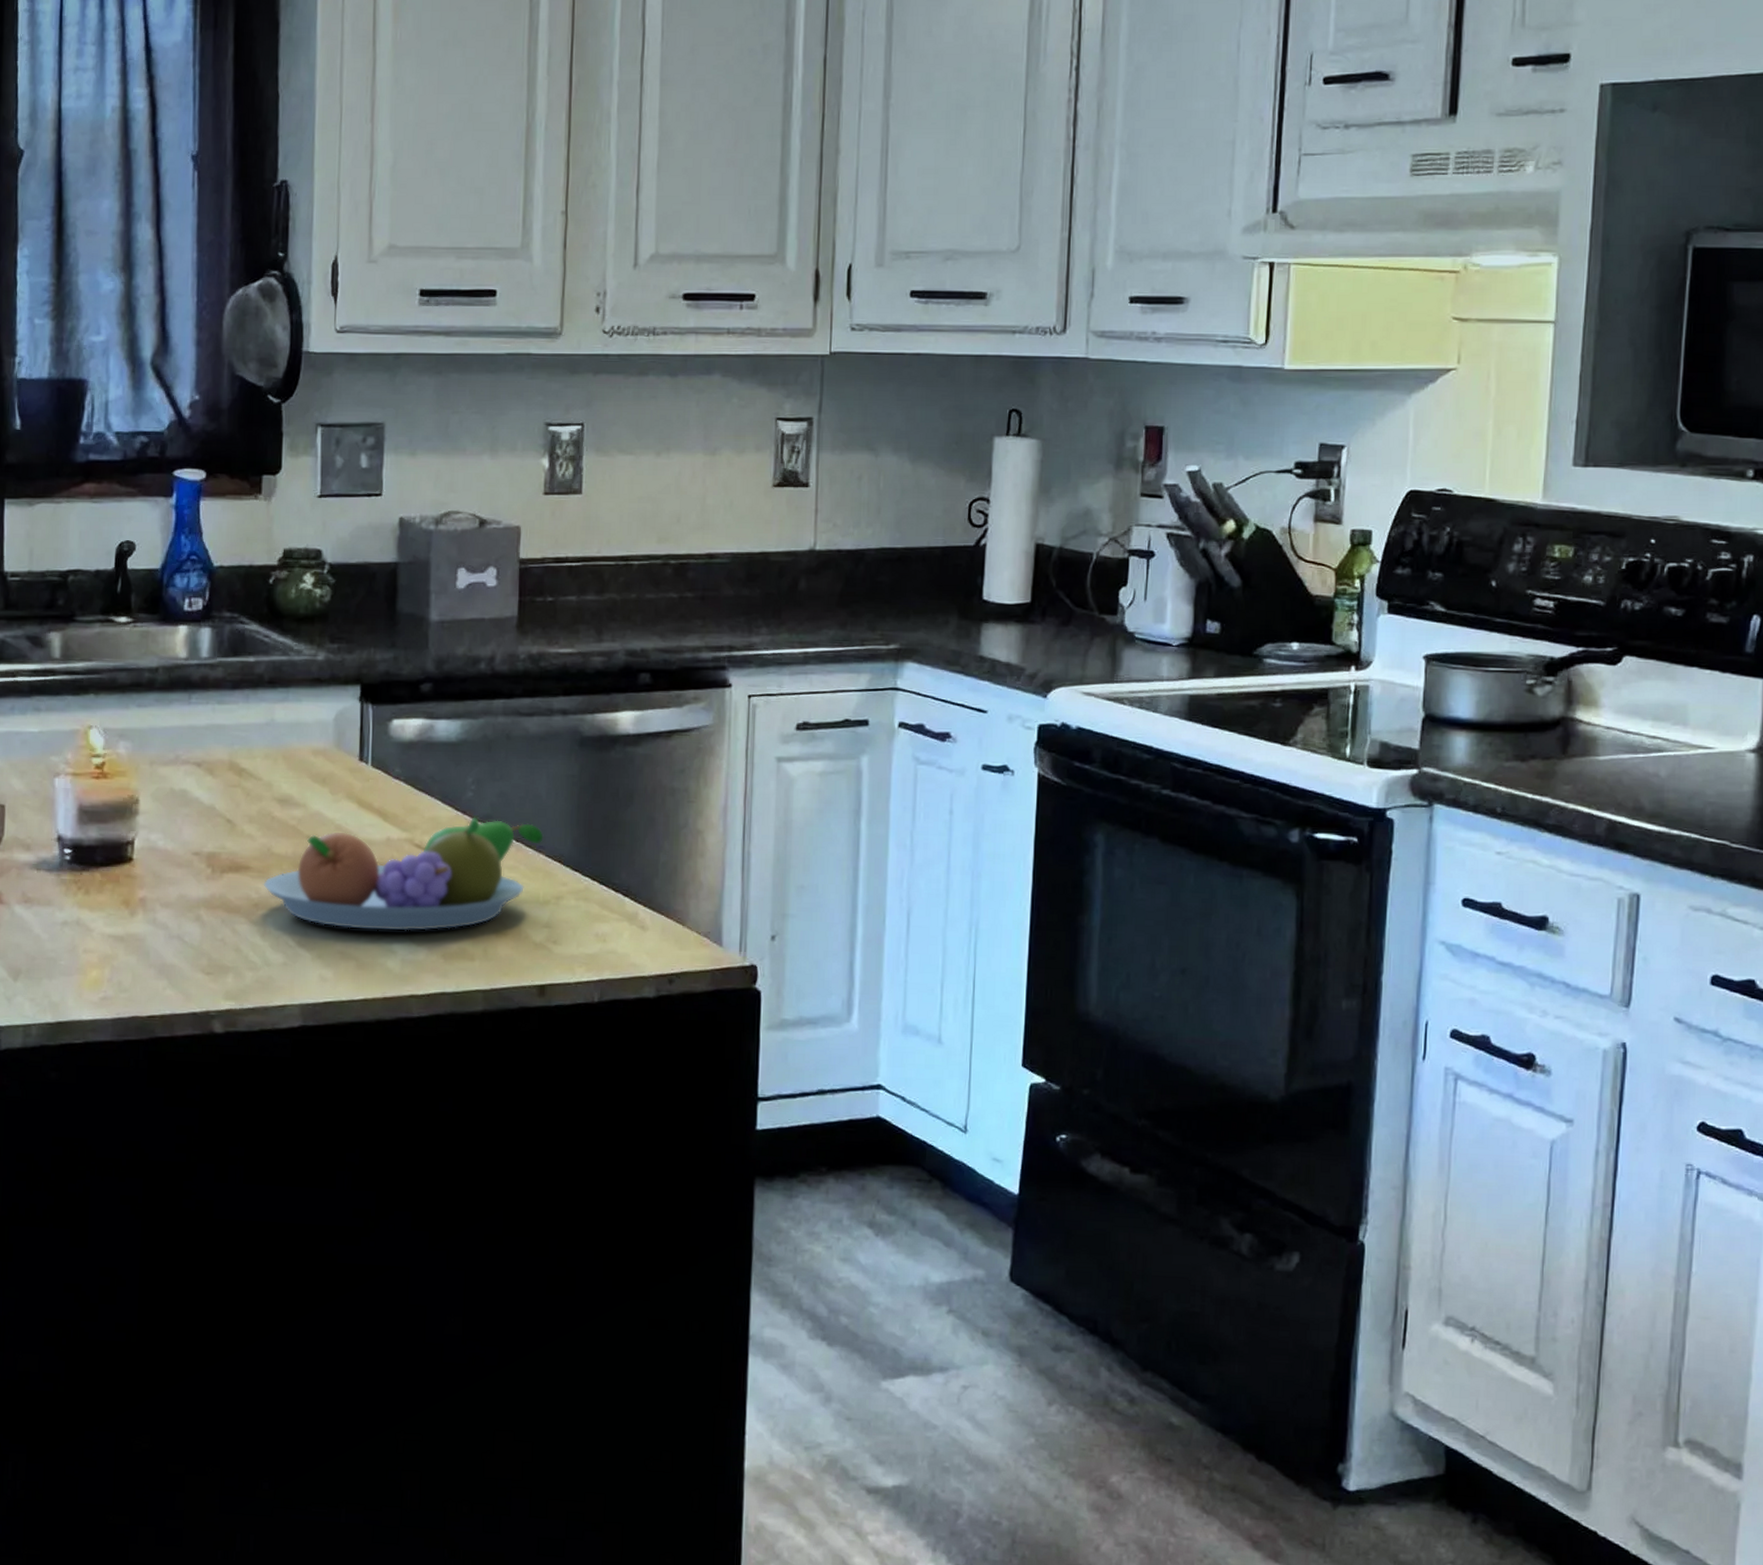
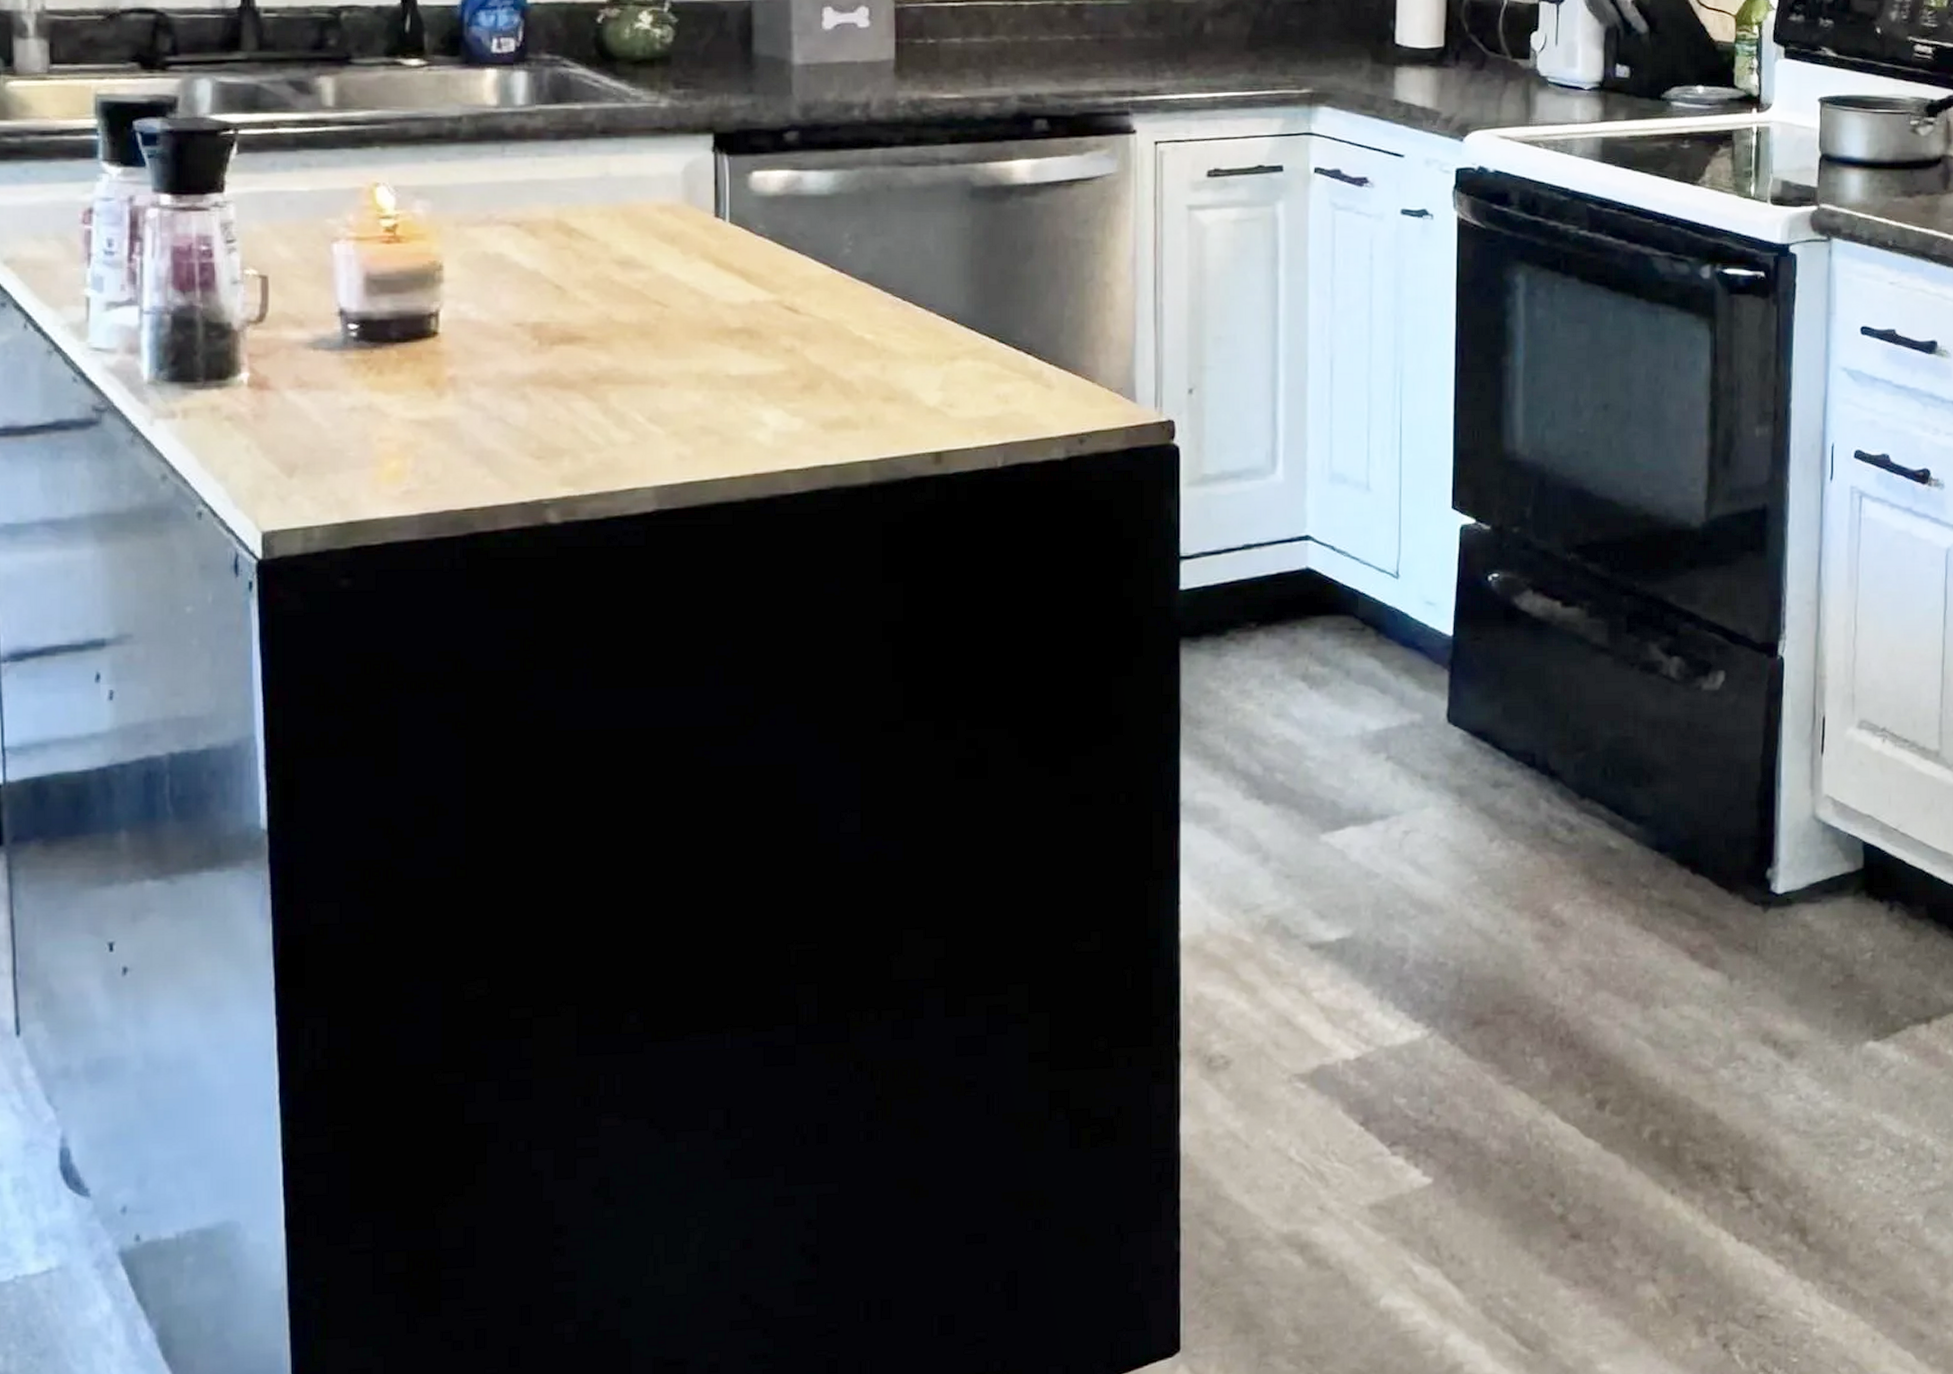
fruit bowl: present [263,817,544,931] -> none [603,275,934,401]

